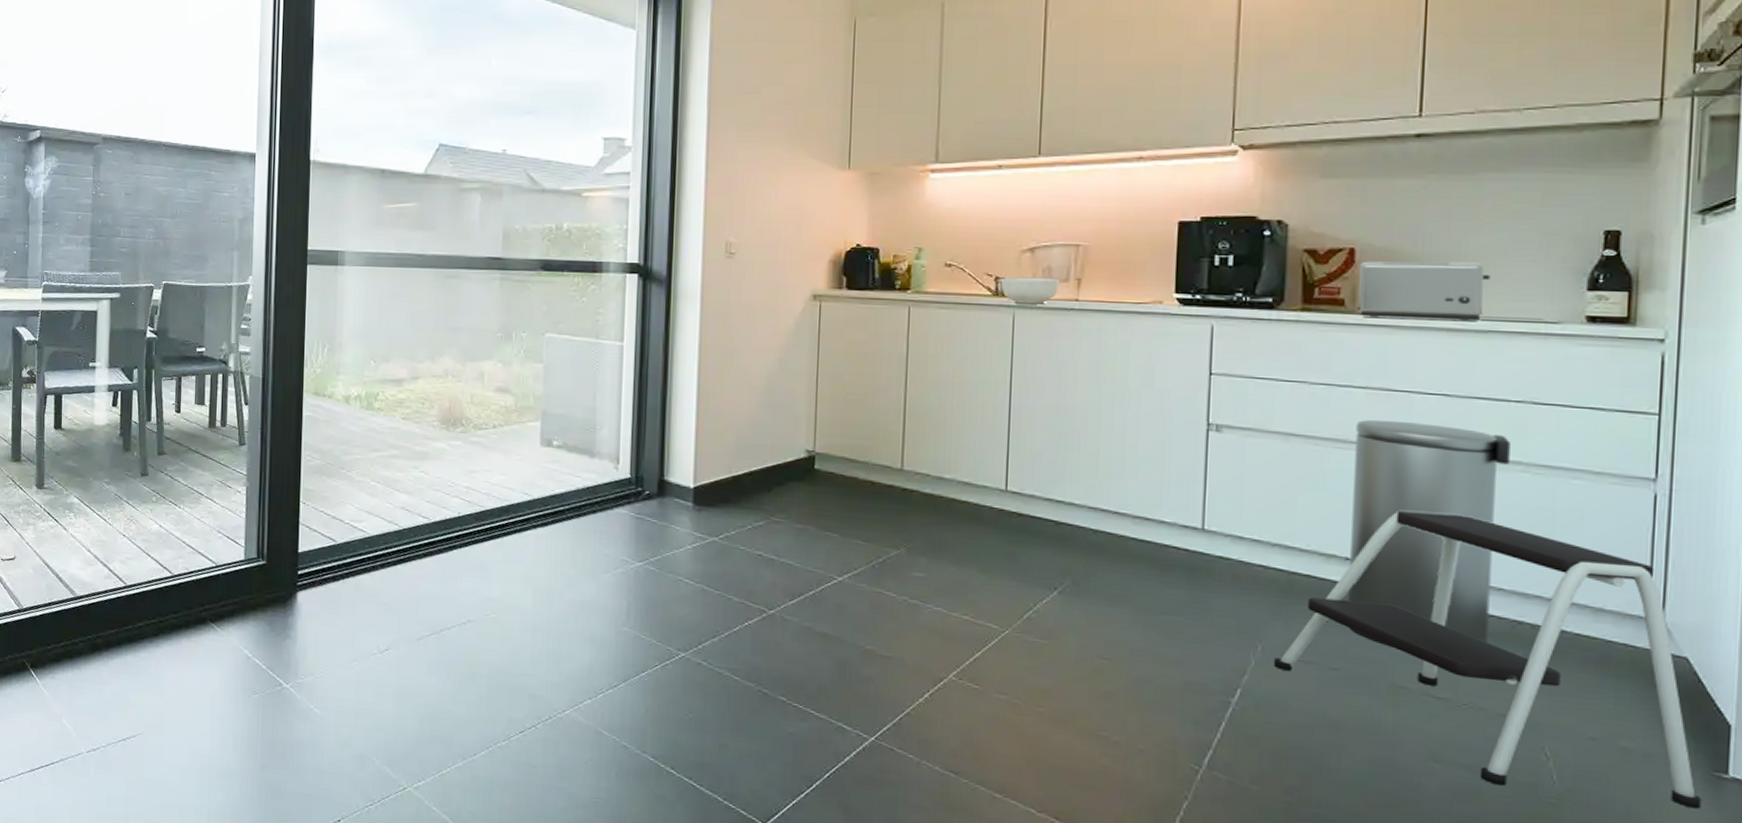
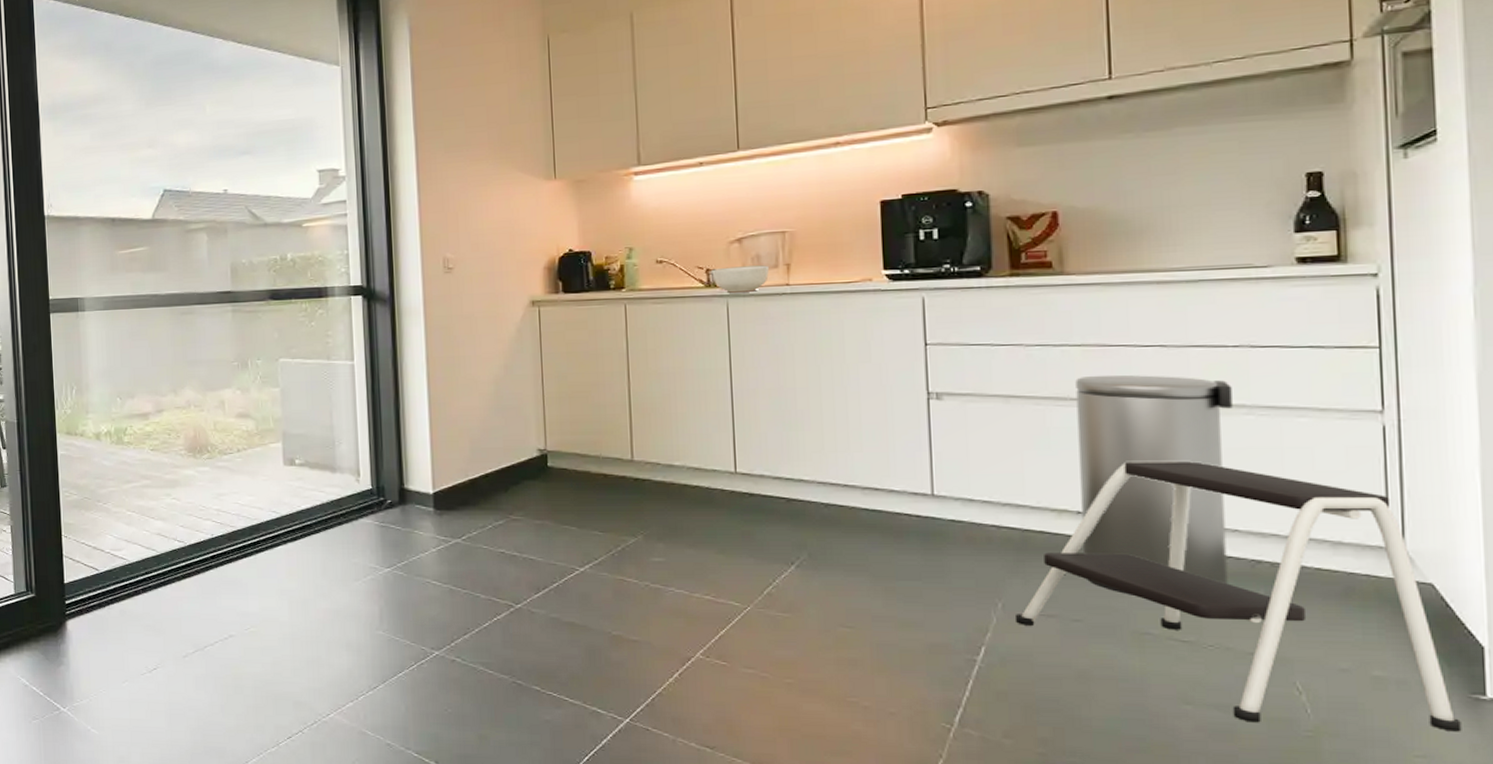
toaster: present [1356,261,1491,322] -> none [1064,215,1196,278]

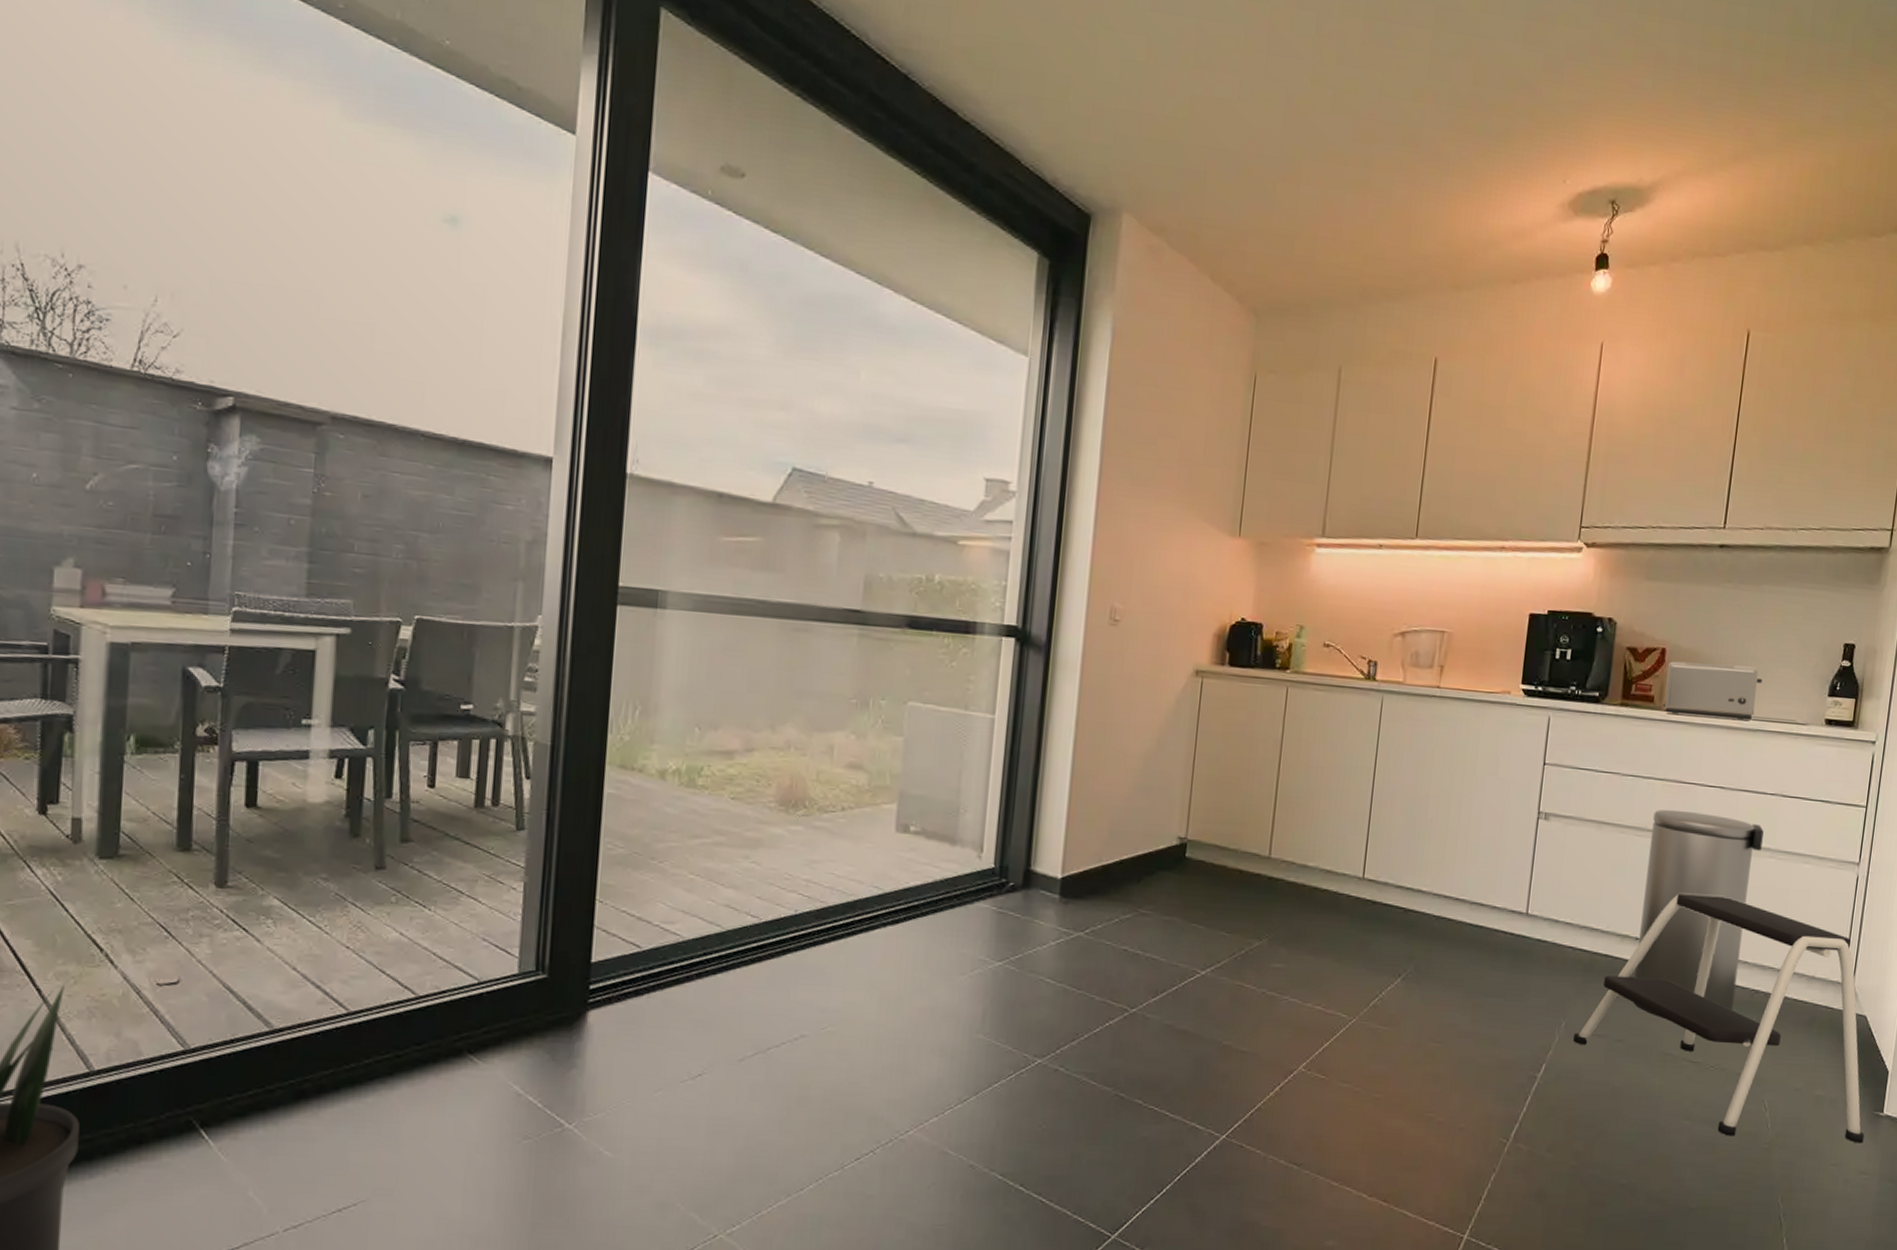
bowl: present [711,265,770,293] -> none [1372,660,1426,690]
toaster: none [1064,215,1196,278] -> present [1662,661,1763,721]

